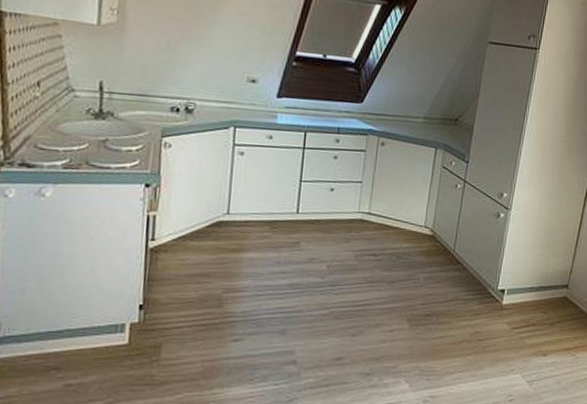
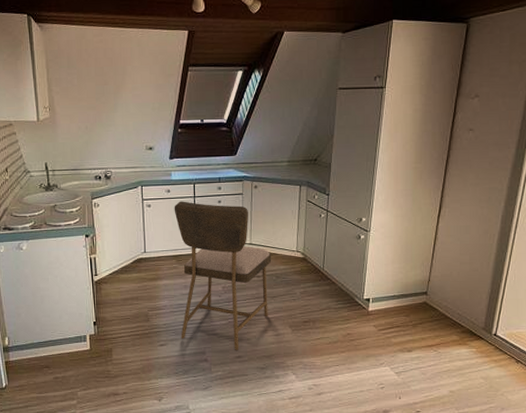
dining chair: none [263,151,394,351] -> present [174,201,272,351]

